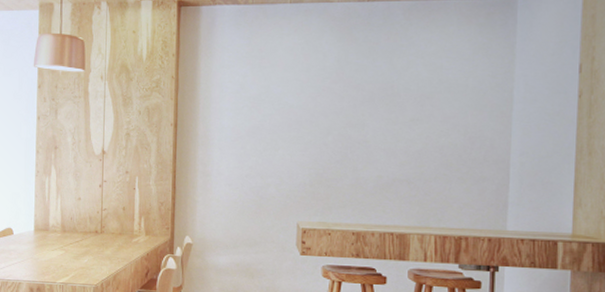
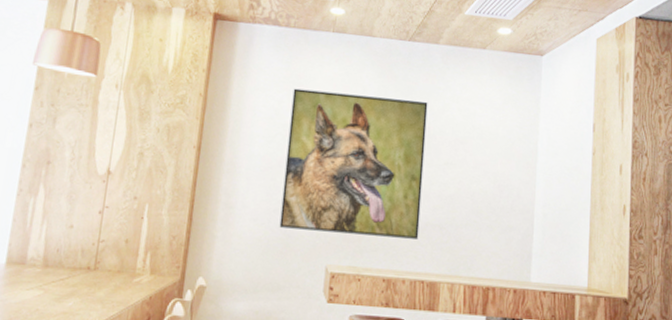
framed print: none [252,60,391,195] -> present [279,88,428,239]

